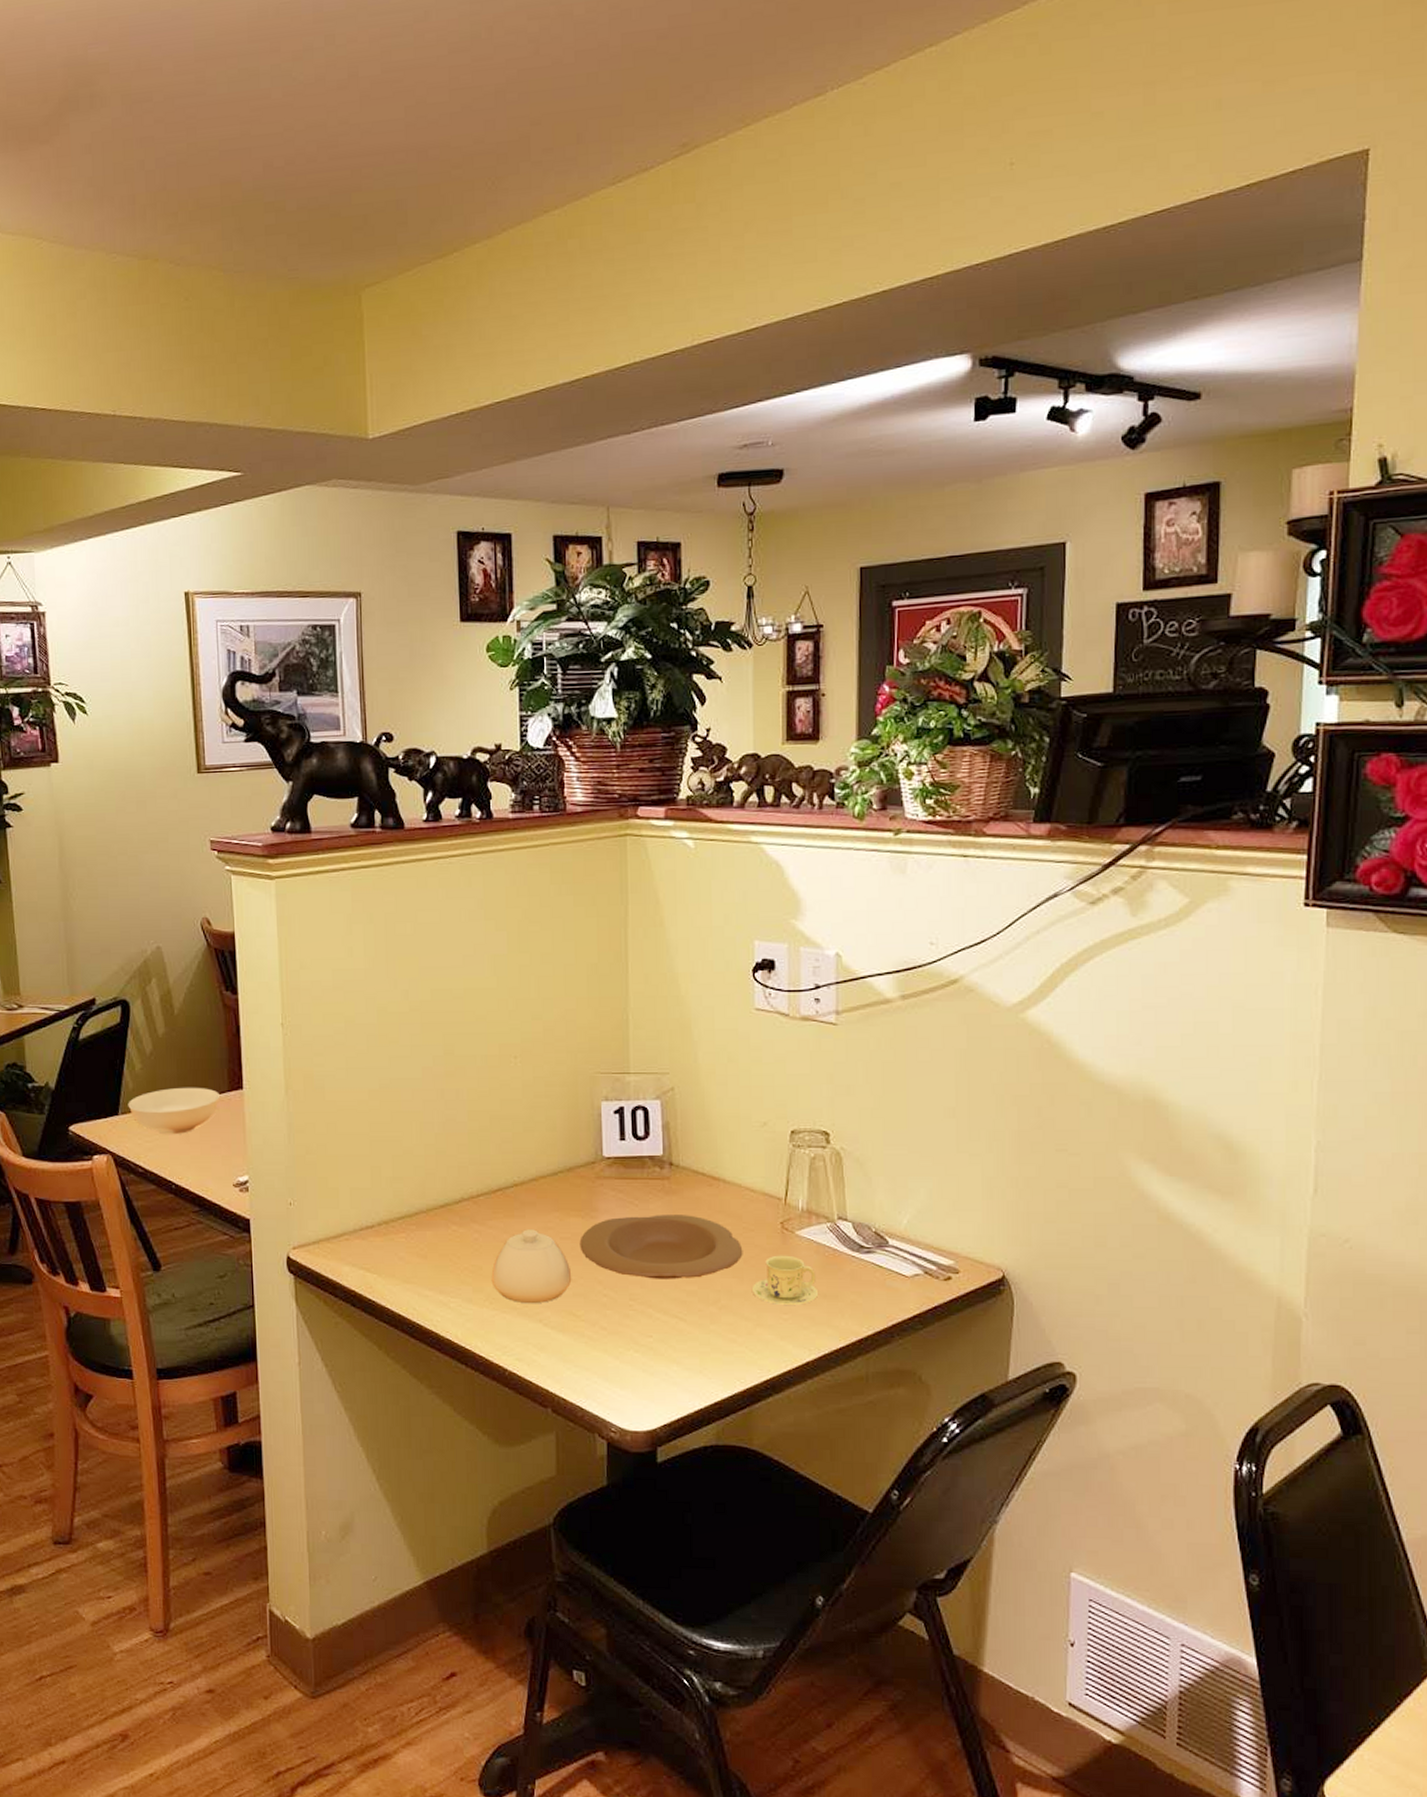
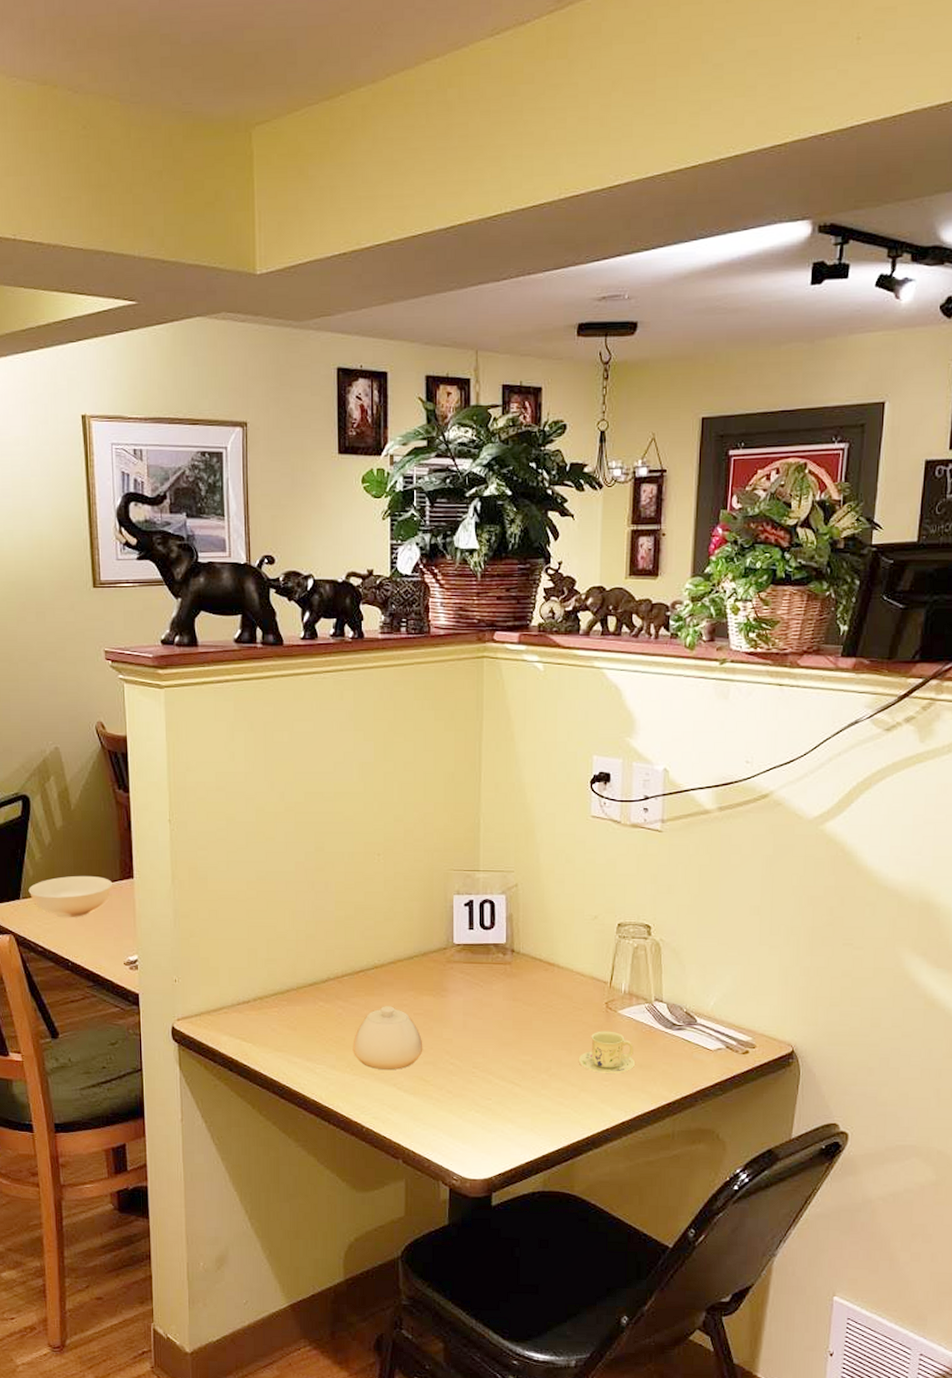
plate: present [579,1215,743,1279] -> none [431,995,572,1051]

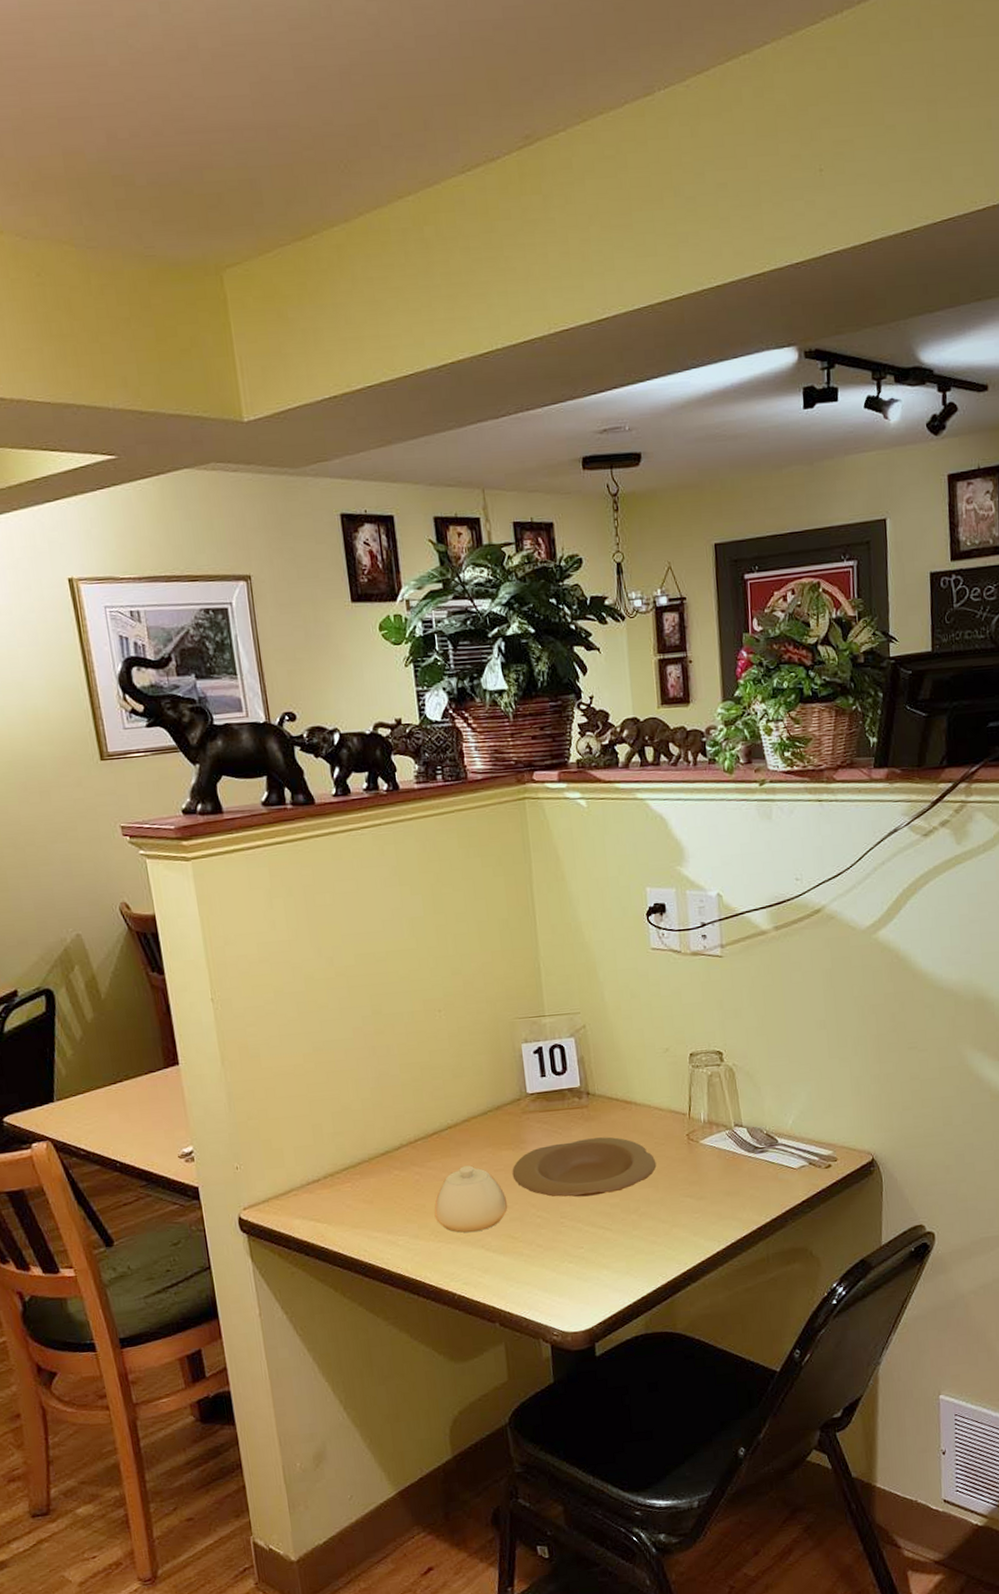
bowl: present [28,875,113,918] -> none [62,1067,157,1116]
plate: none [431,995,572,1051] -> present [512,1137,657,1198]
cup and saucer: present [578,1031,636,1073] -> none [666,1162,723,1206]

